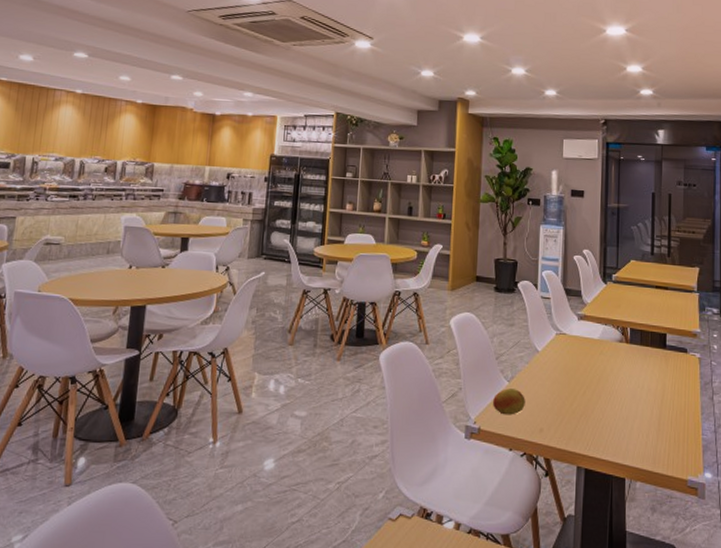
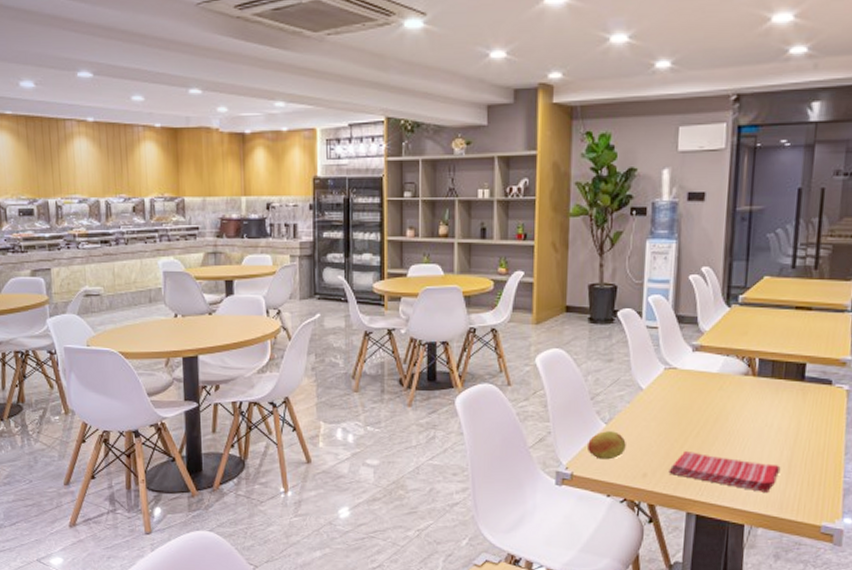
dish towel: none [561,409,652,449] -> present [668,451,781,494]

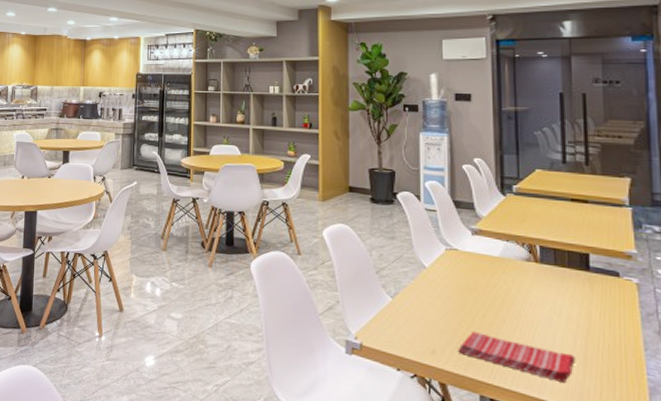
fruit: present [588,431,626,460] -> none [375,304,413,333]

